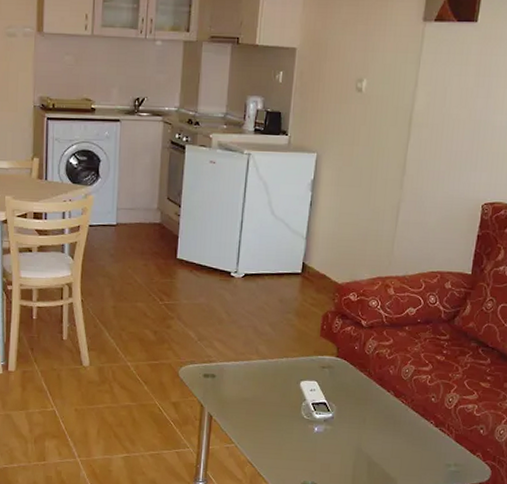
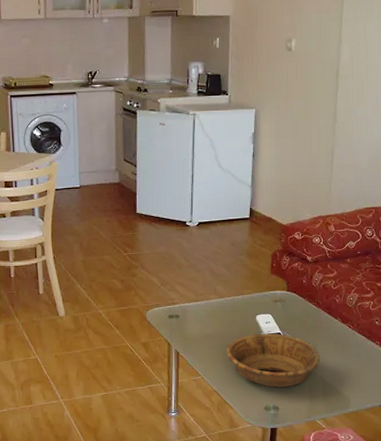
decorative bowl: none [265,401,368,464] -> present [226,333,320,387]

